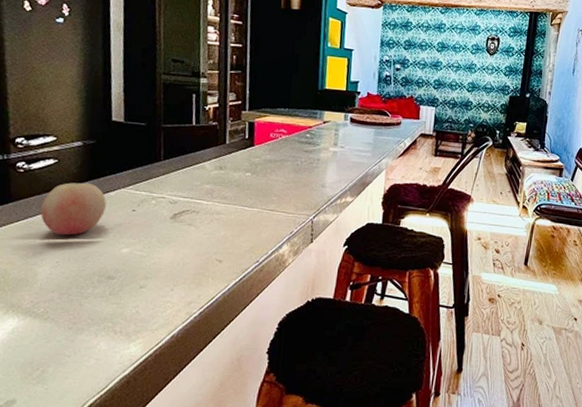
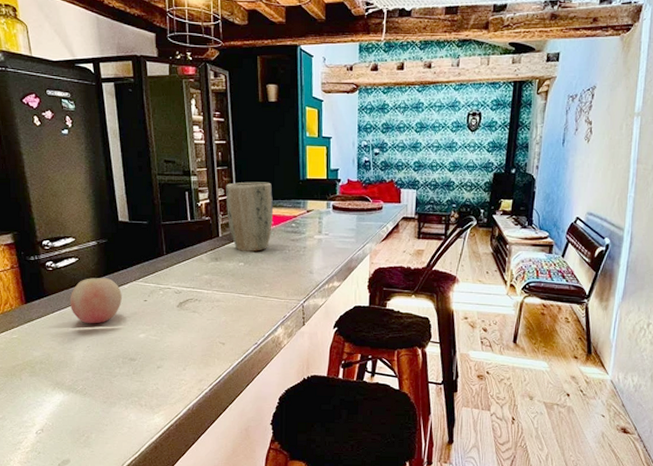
plant pot: none [237,88,289,162] -> present [226,182,274,252]

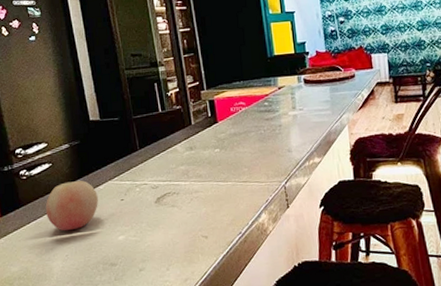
plant pot: present [226,182,274,252] -> none [194,63,245,137]

